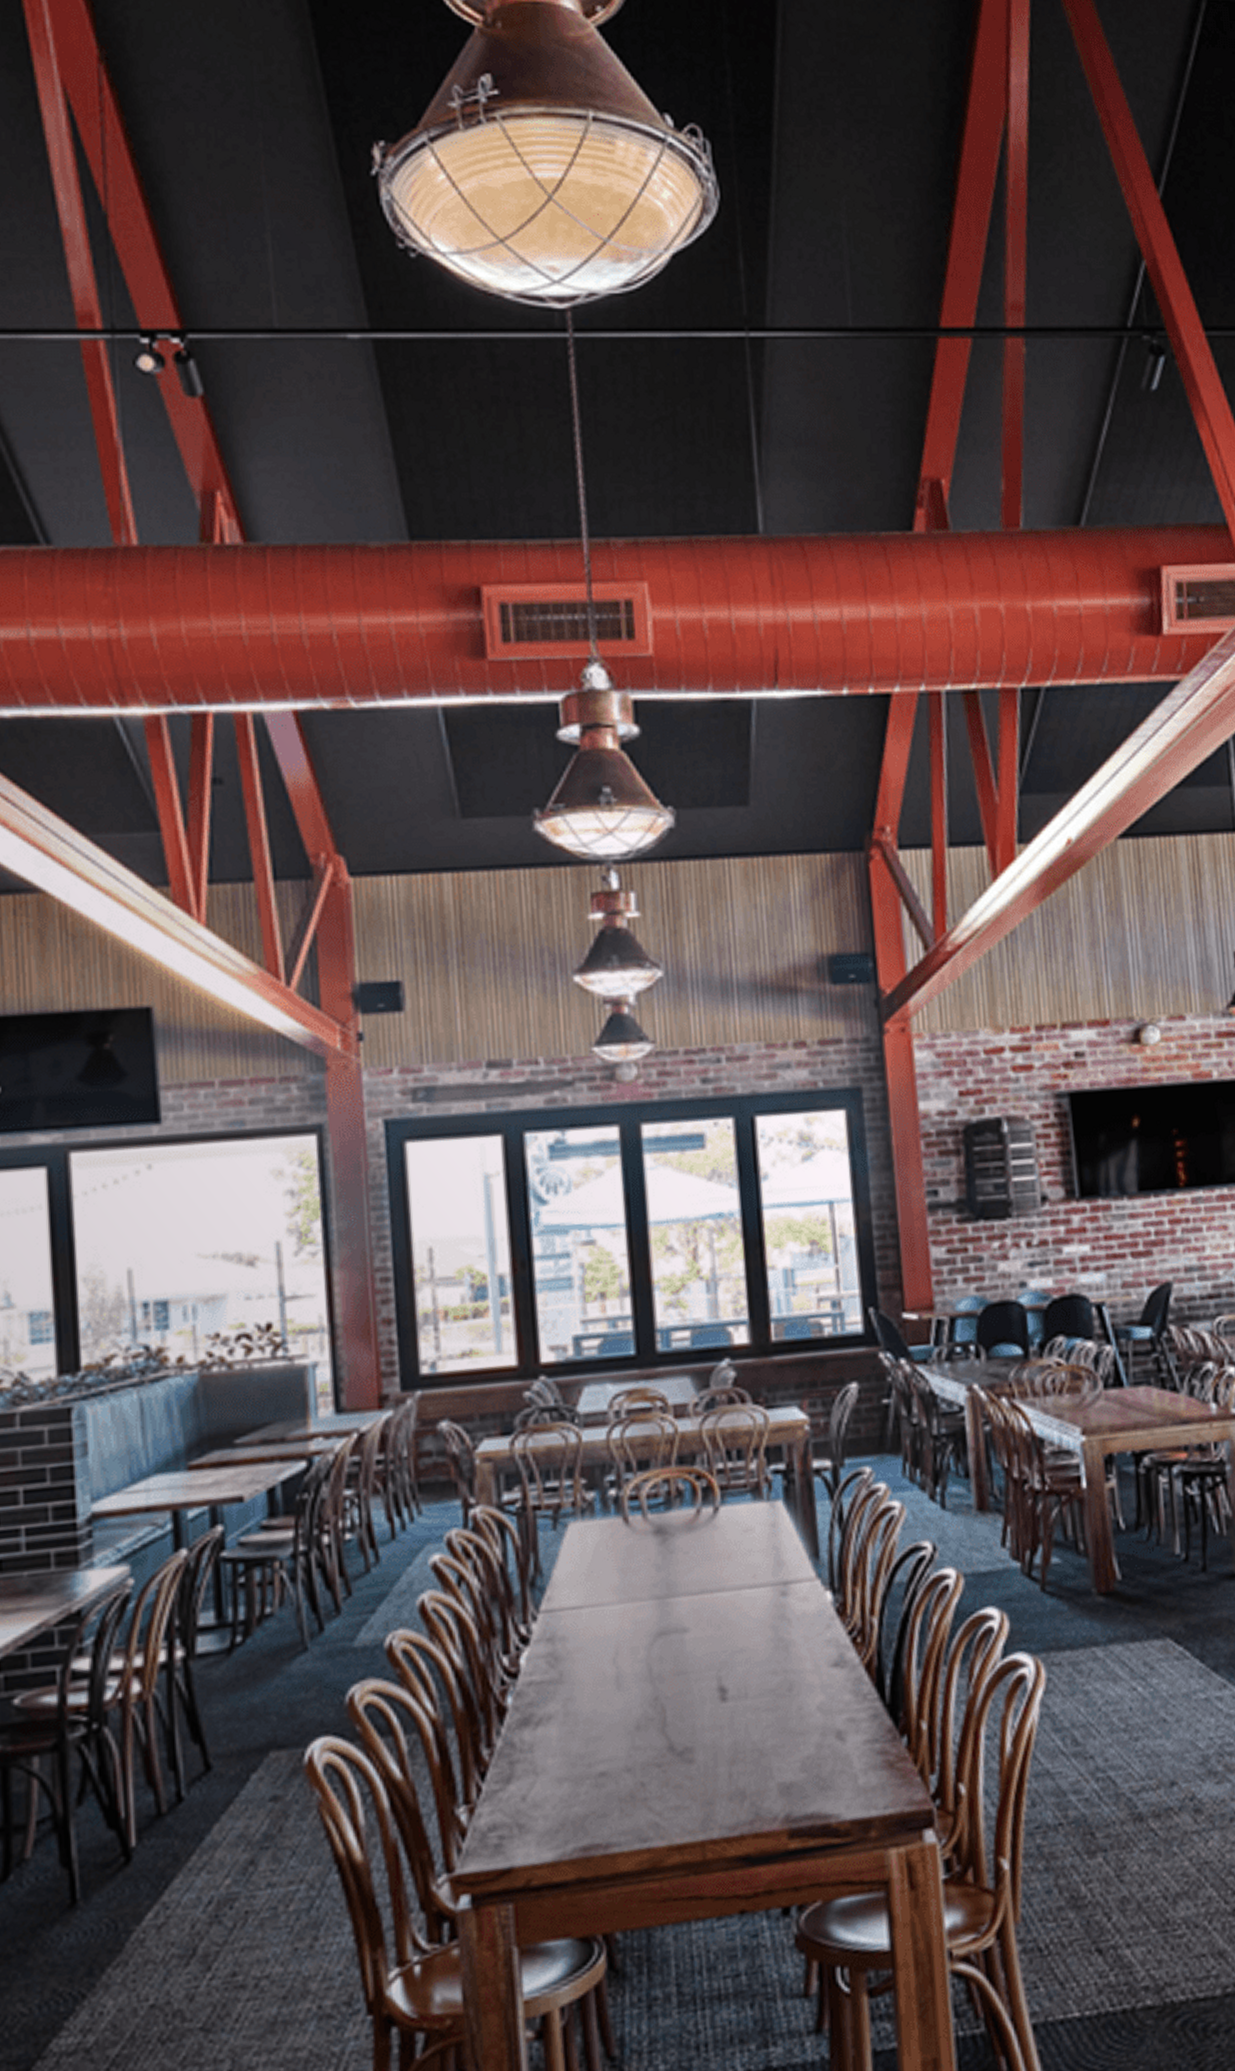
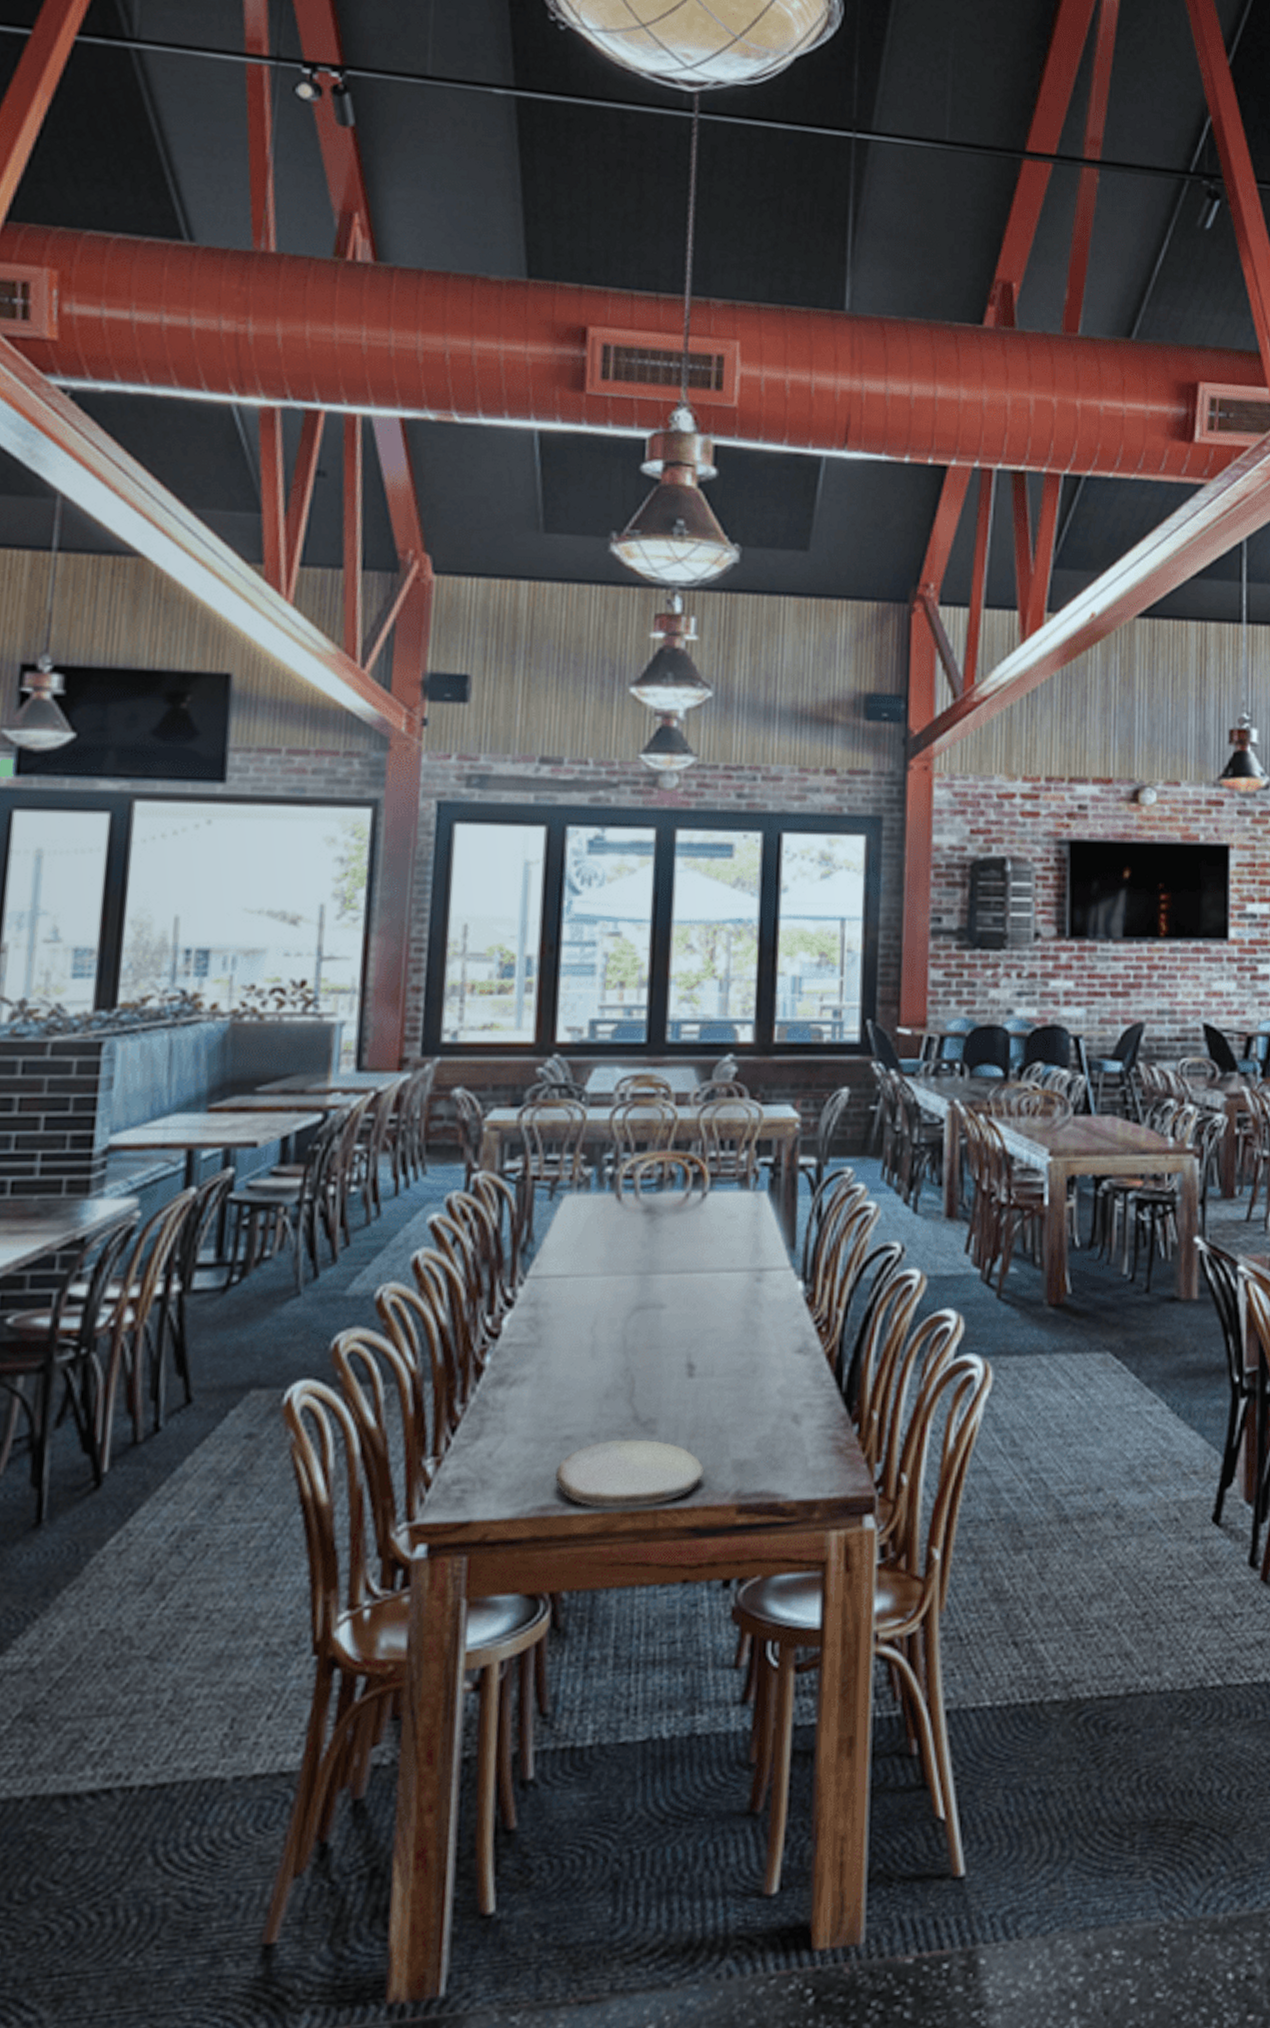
plate: none [593,1769,750,1843] -> present [554,1439,705,1508]

